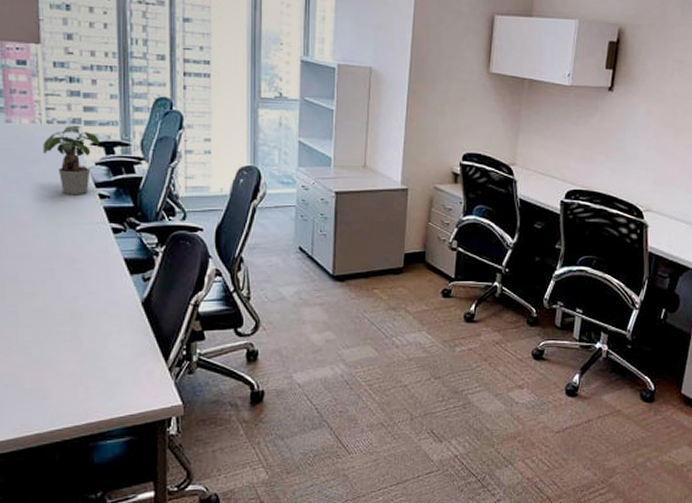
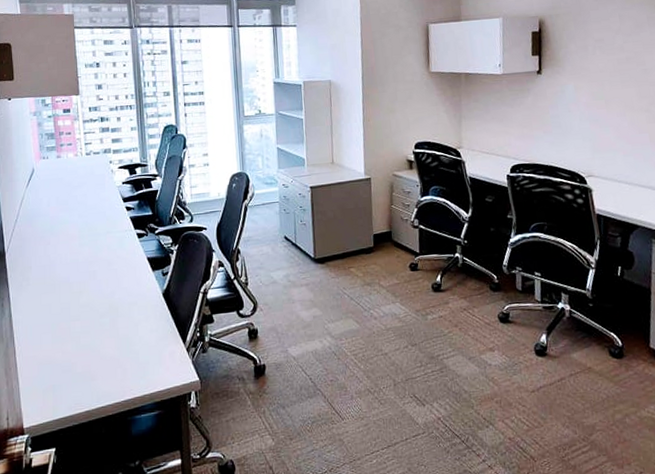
potted plant: present [43,126,99,194] -> none [84,155,125,209]

